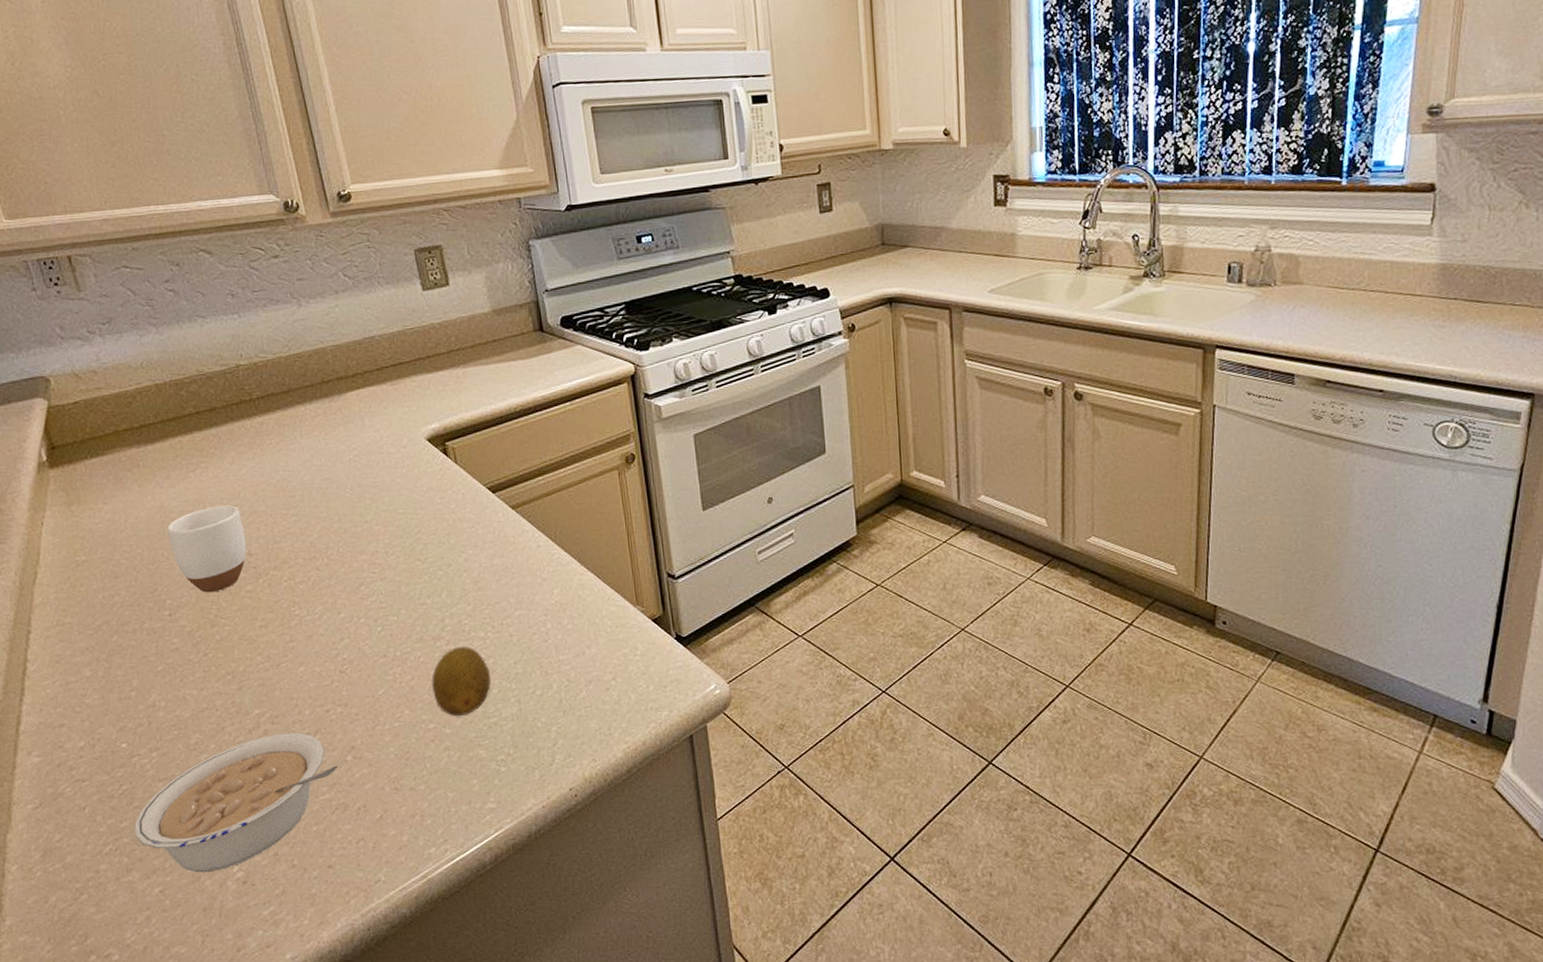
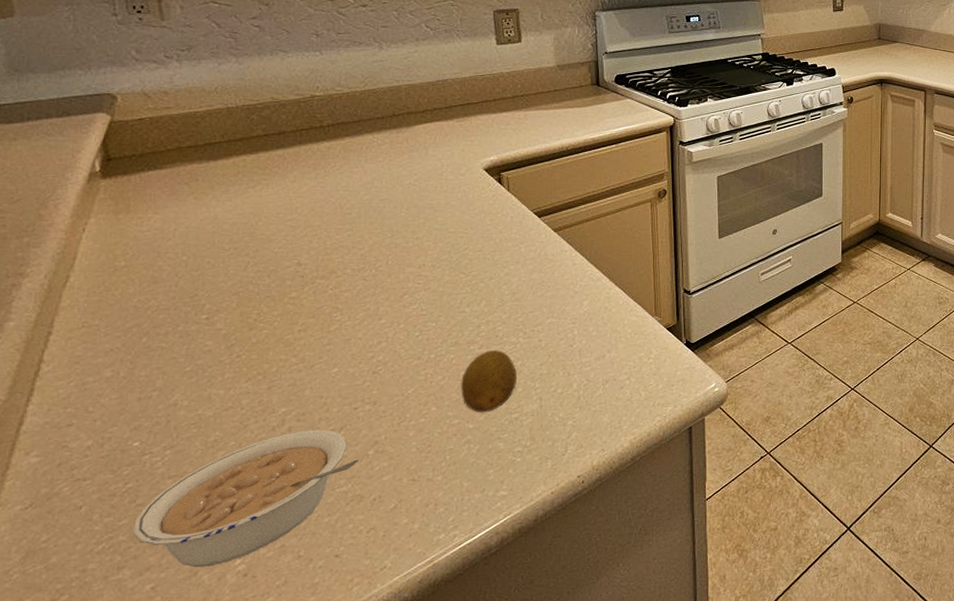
mug: present [166,505,247,593] -> none [216,219,297,299]

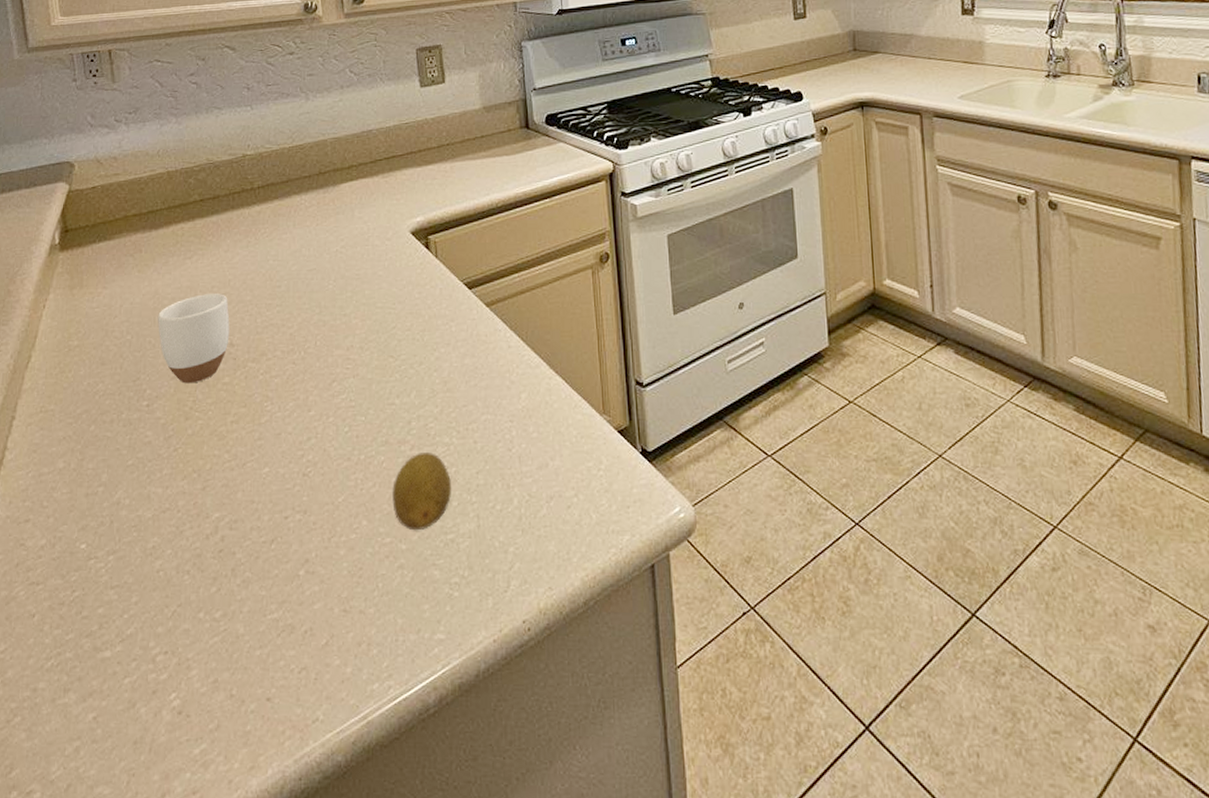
legume: present [133,429,358,568] -> none [79,540,289,699]
mug: none [216,219,297,299] -> present [157,294,230,384]

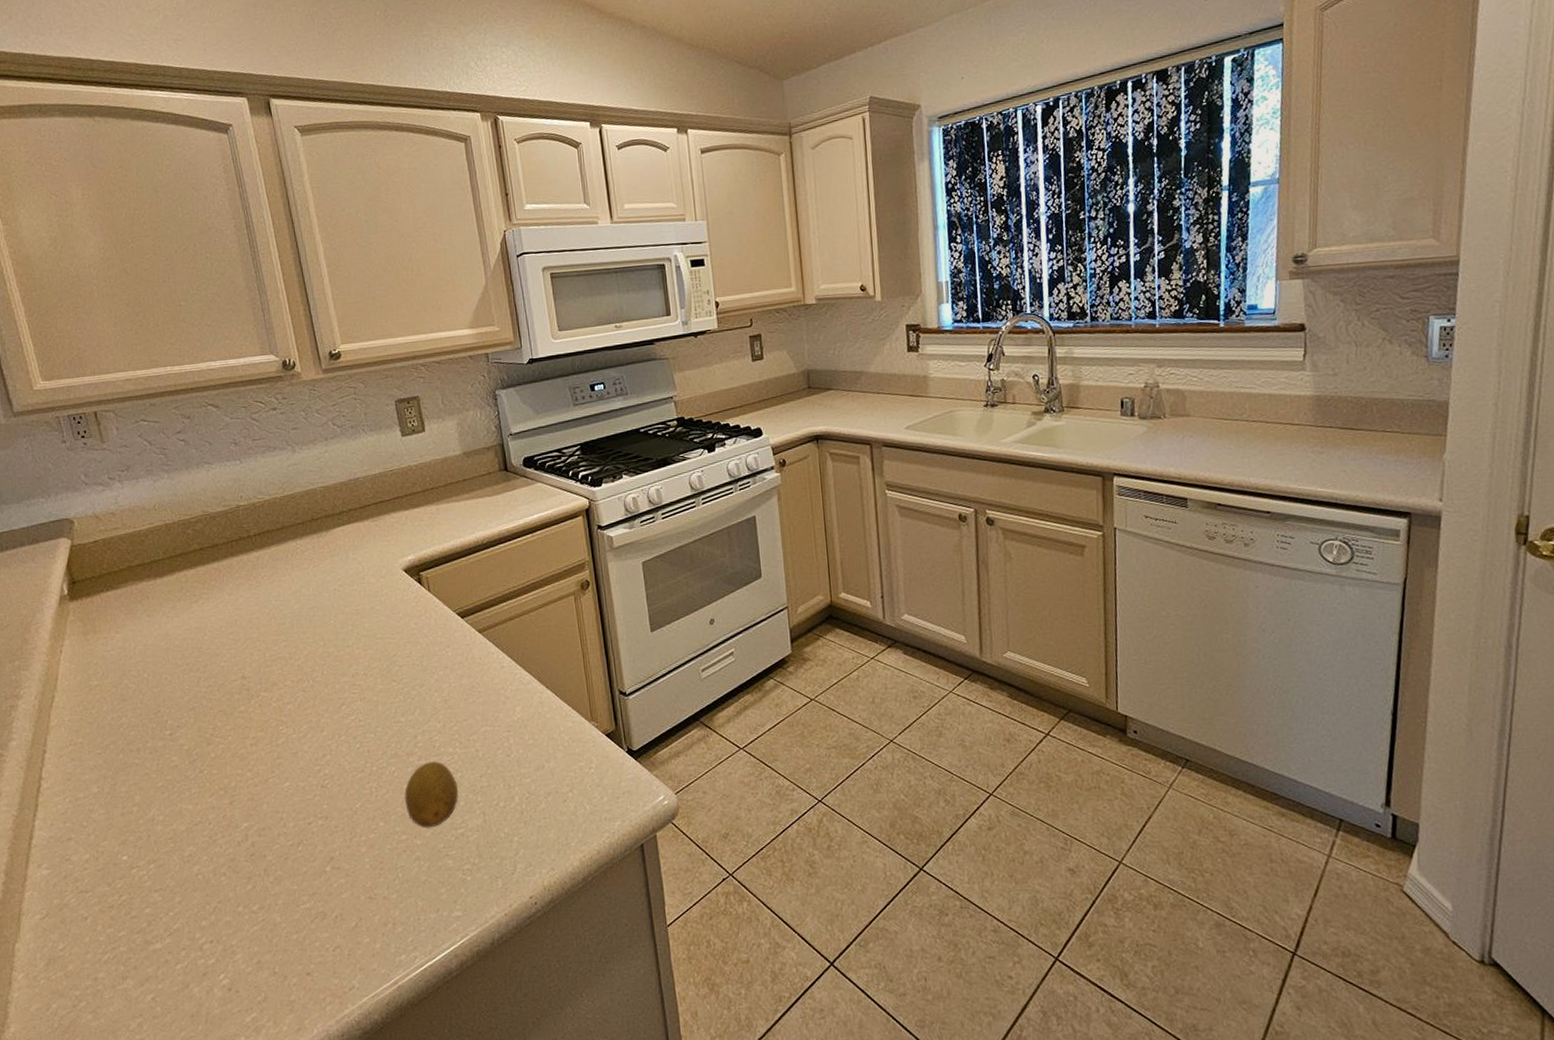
mug: present [157,294,230,384] -> none [170,632,241,714]

